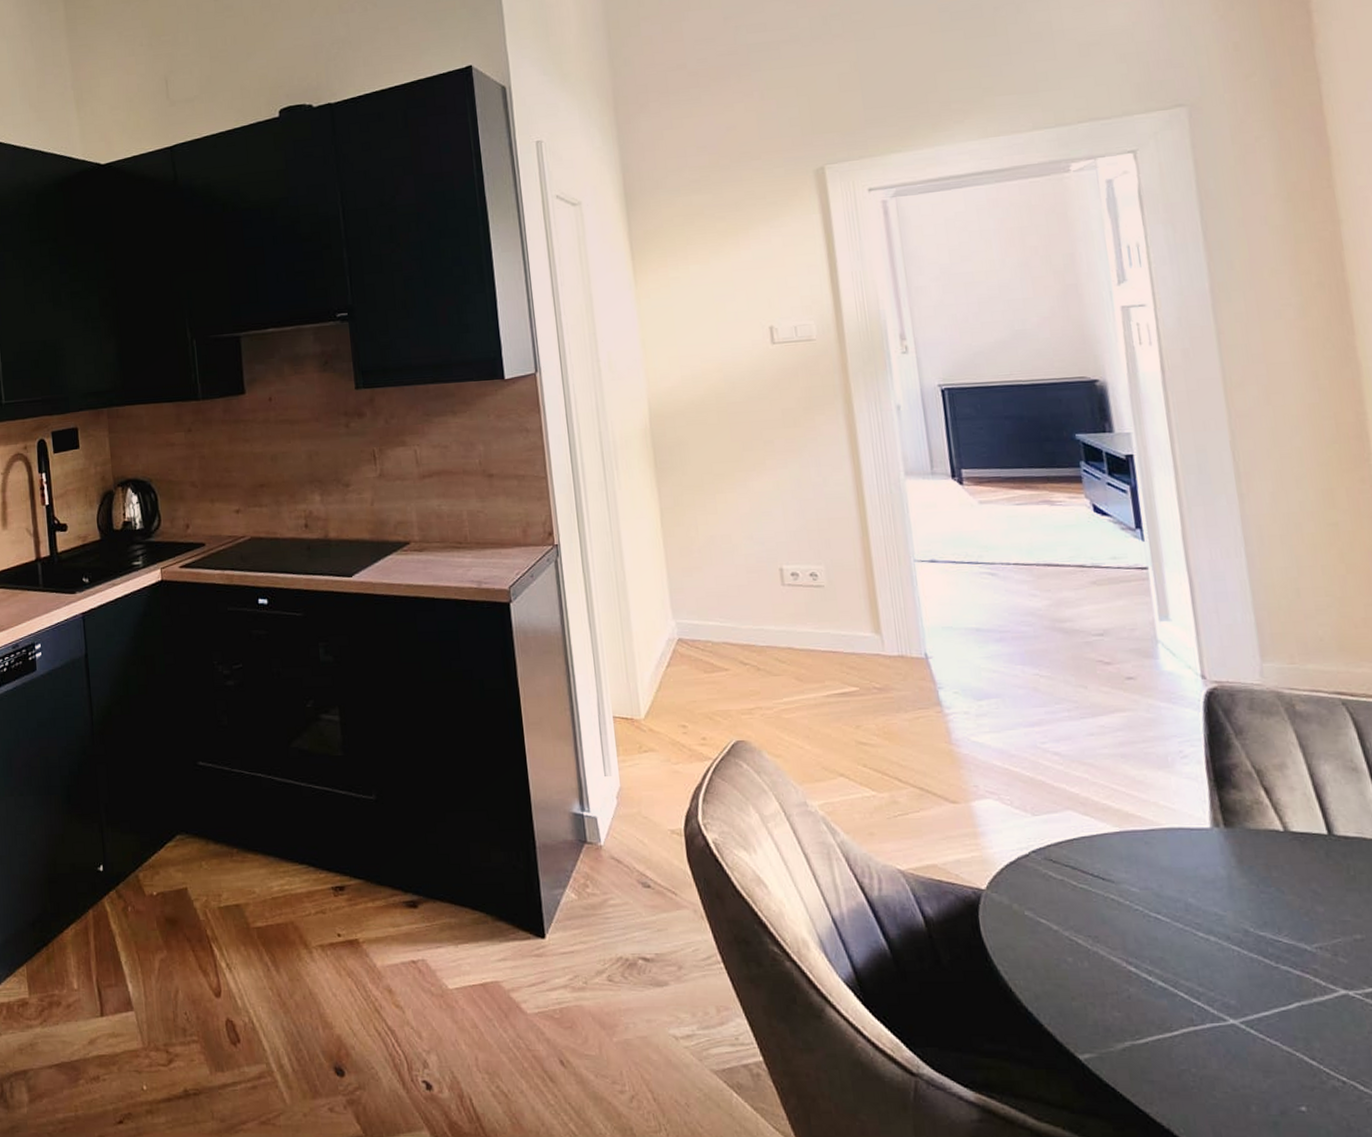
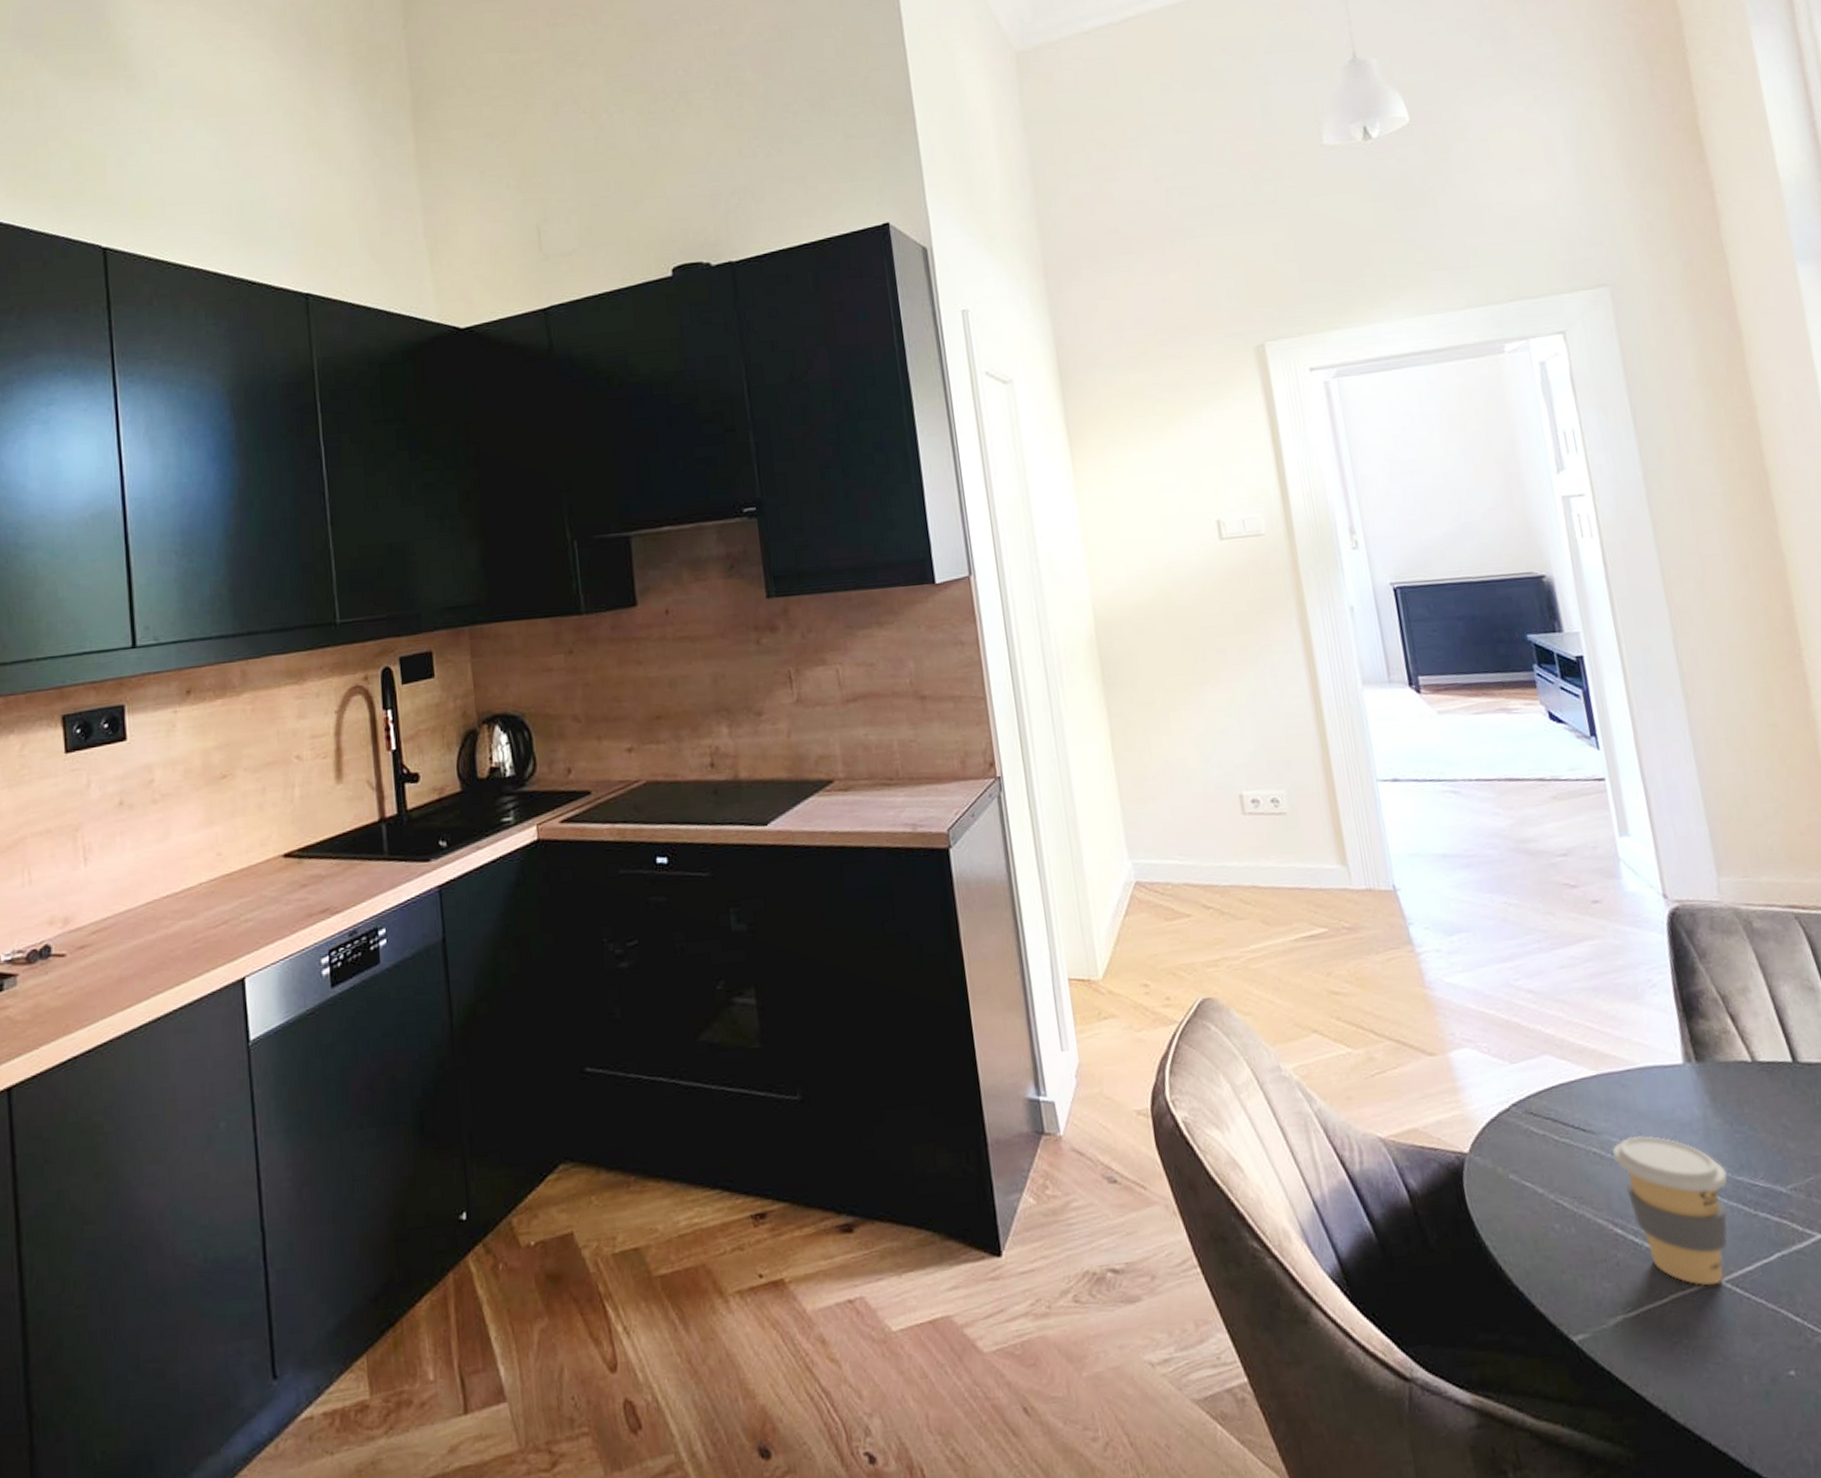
coffee cup: none [1131,887,1249,1025] -> present [1612,1136,1728,1286]

